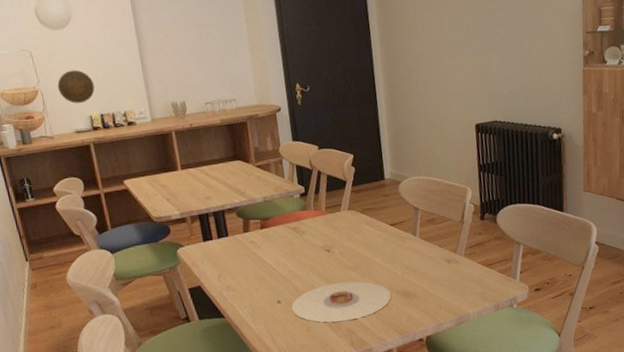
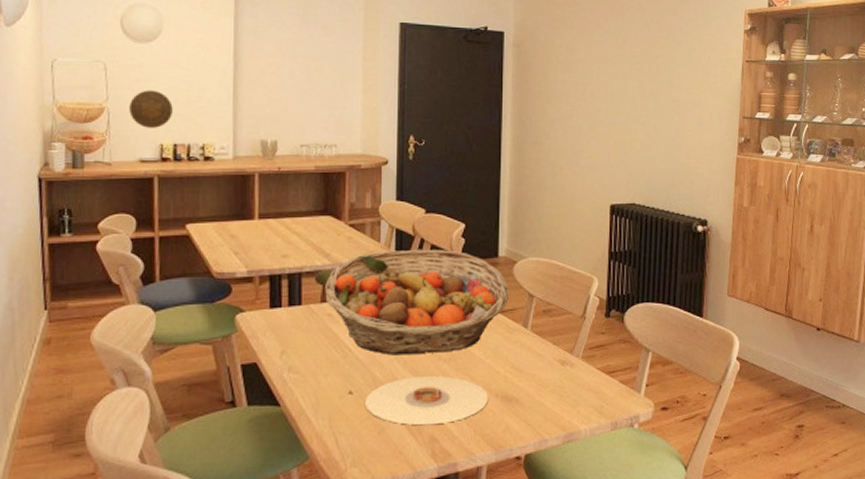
fruit basket: none [245,178,399,269] -> present [325,249,510,356]

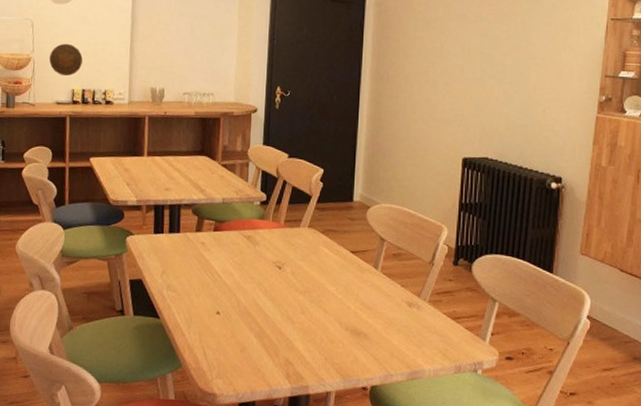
fruit basket: present [325,249,510,356] -> none [199,189,363,285]
plate: present [365,376,488,426] -> none [230,304,339,350]

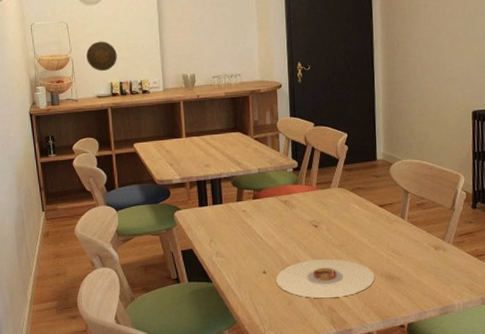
plate: none [230,304,339,350] -> present [276,259,375,299]

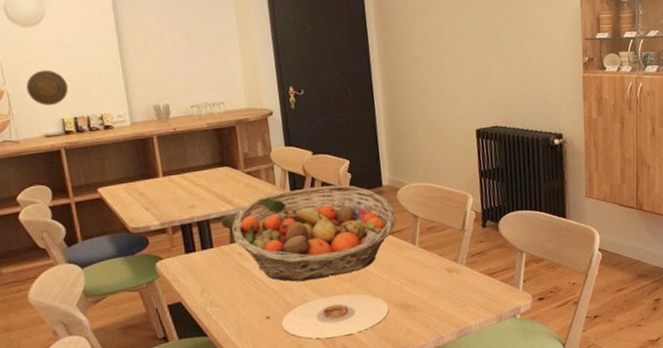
fruit basket: none [239,156,388,243] -> present [232,185,397,282]

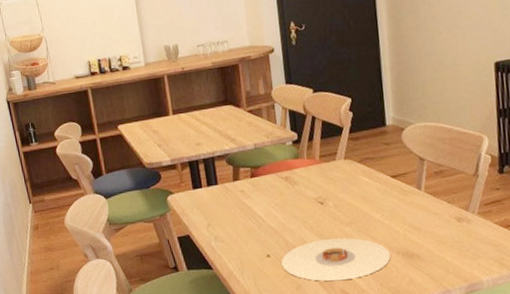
decorative plate: present [26,69,68,106] -> none [59,15,93,49]
fruit basket: present [232,185,397,282] -> none [235,124,401,222]

